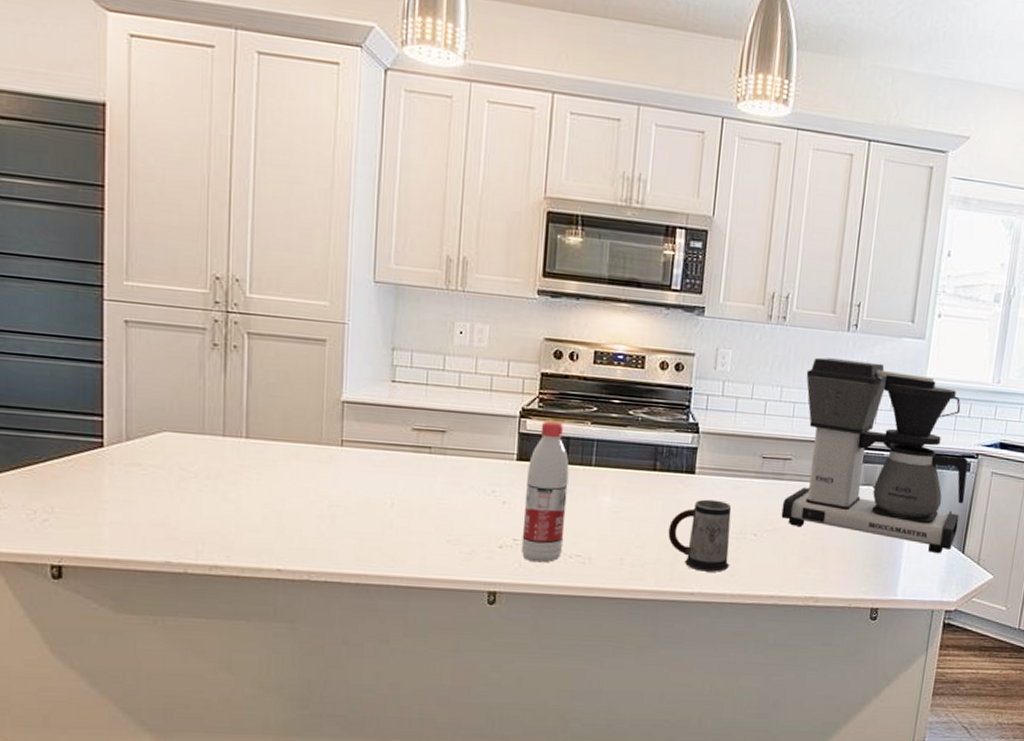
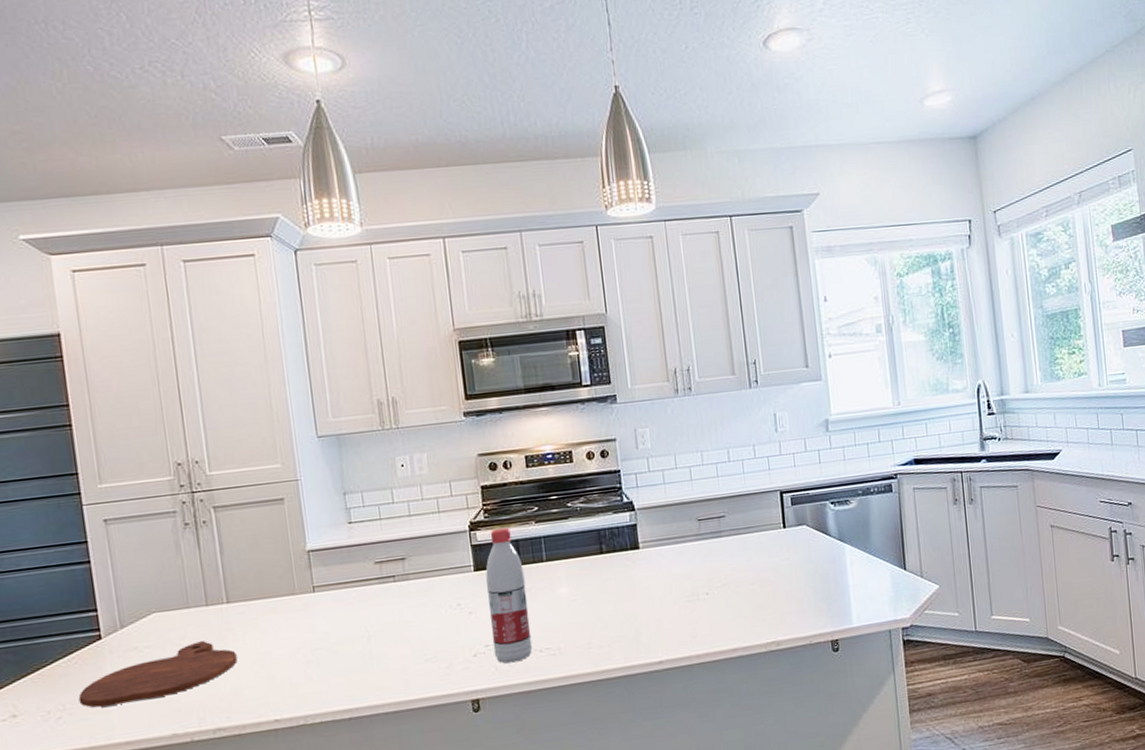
cutting board: none [69,471,248,521] -> present [78,641,237,708]
mug: present [668,499,732,572] -> none [625,568,689,640]
coffee maker: present [781,357,969,554] -> none [721,410,895,578]

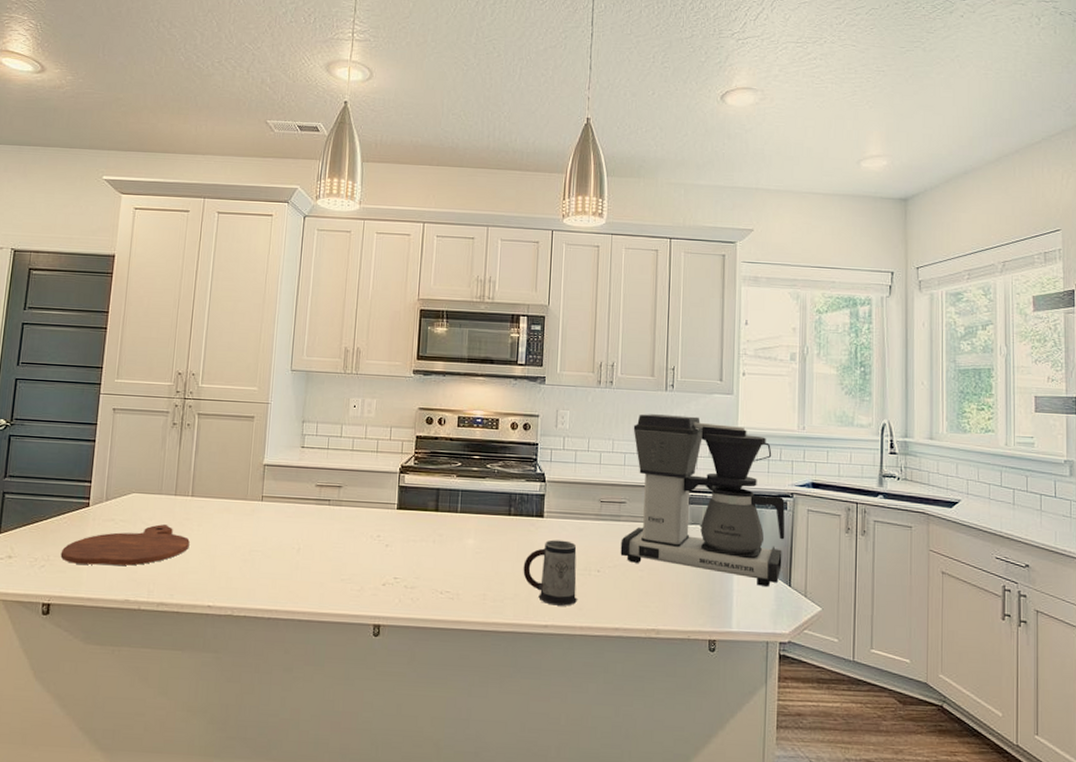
water bottle: present [485,527,533,664] -> none [400,475,440,599]
mug: none [625,568,689,640] -> present [523,539,577,606]
coffee maker: none [721,410,895,578] -> present [620,414,785,588]

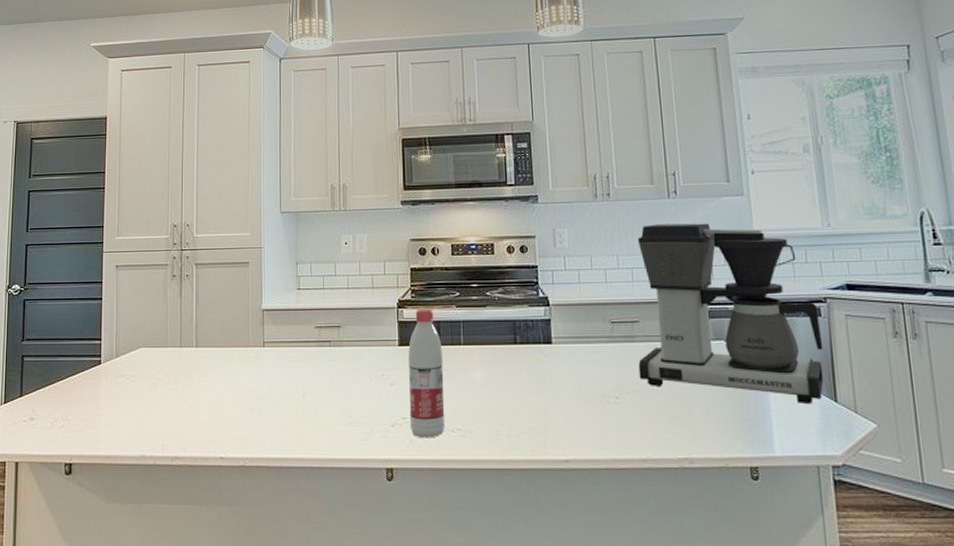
cutting board: present [60,524,190,566] -> none [78,377,198,422]
water bottle: none [400,475,440,599] -> present [408,308,446,438]
mug: present [523,539,577,606] -> none [536,367,598,438]

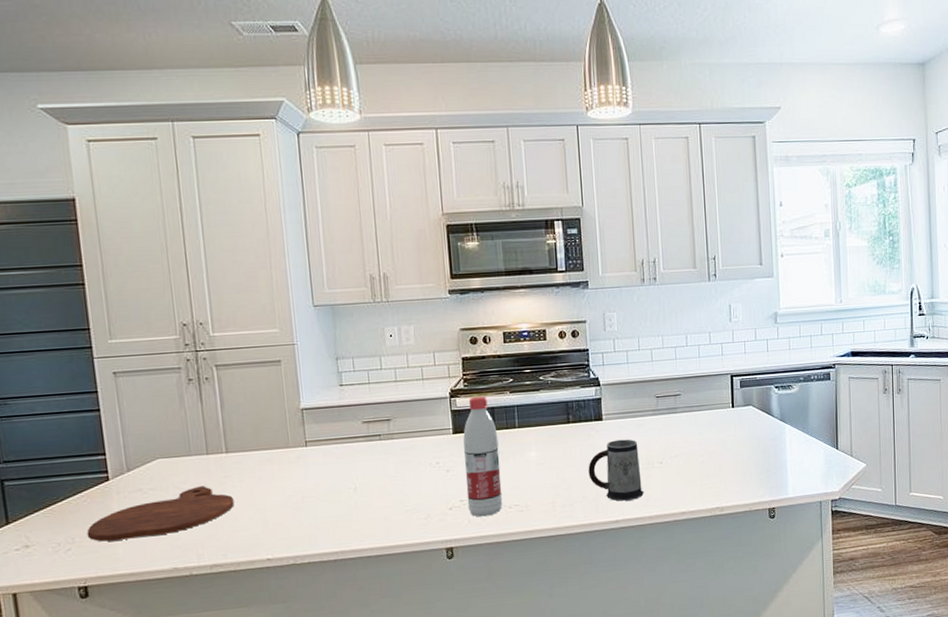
cutting board: none [78,377,198,422] -> present [87,486,234,542]
mug: none [536,367,598,438] -> present [588,439,644,502]
coffee maker: present [637,223,824,405] -> none [679,303,830,454]

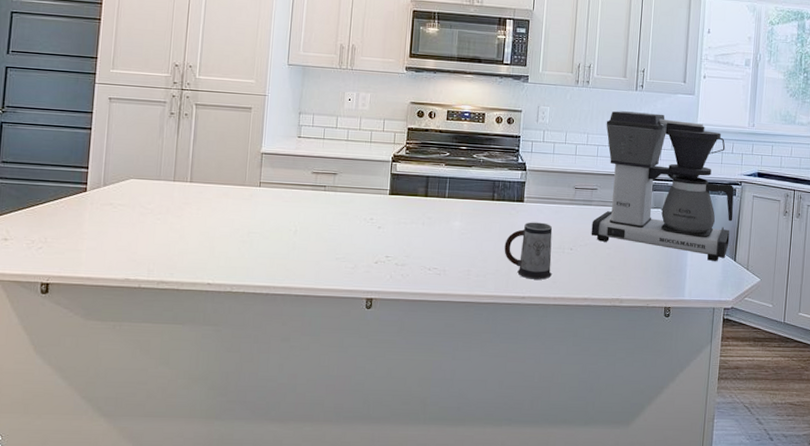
cutting board: present [87,486,234,542] -> none [58,208,189,247]
water bottle: present [463,396,503,517] -> none [391,164,429,275]
coffee maker: none [679,303,830,454] -> present [591,111,734,262]

